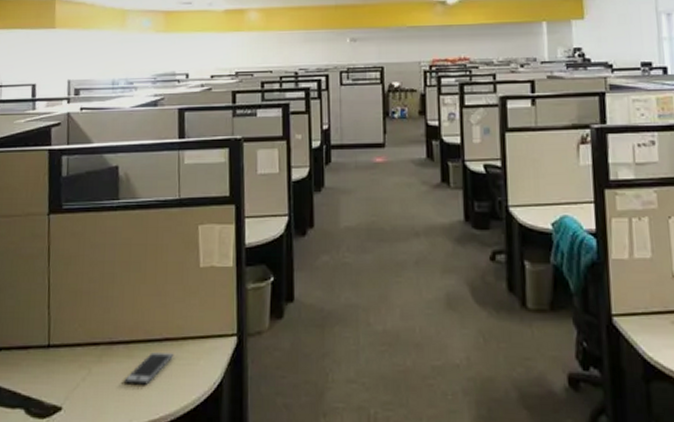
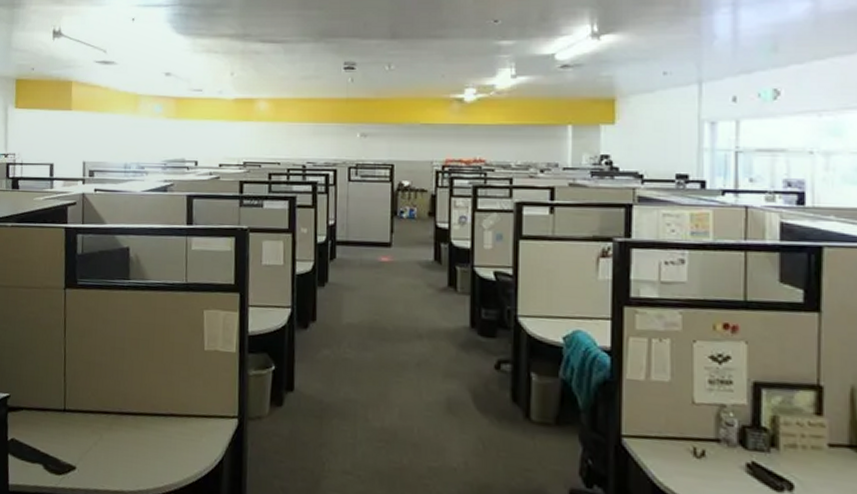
smartphone: present [124,353,174,385] -> none [132,426,179,455]

